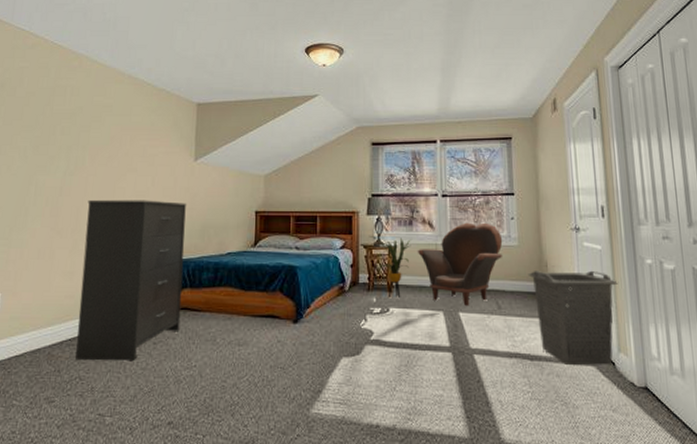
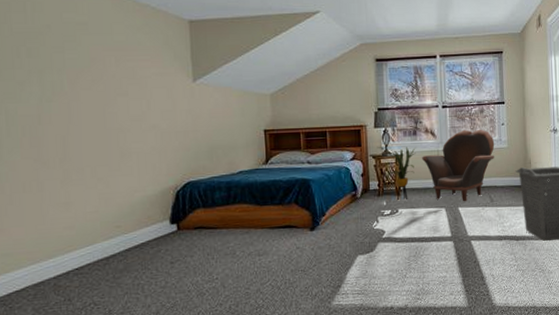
dresser: present [75,199,187,361] -> none [74,124,197,288]

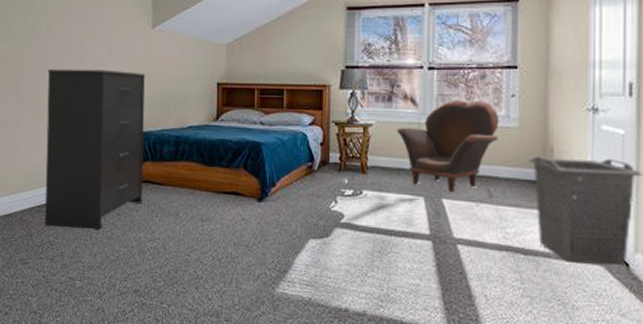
dresser: none [74,124,197,288] -> present [45,68,146,229]
house plant: present [377,147,416,200] -> none [341,112,390,181]

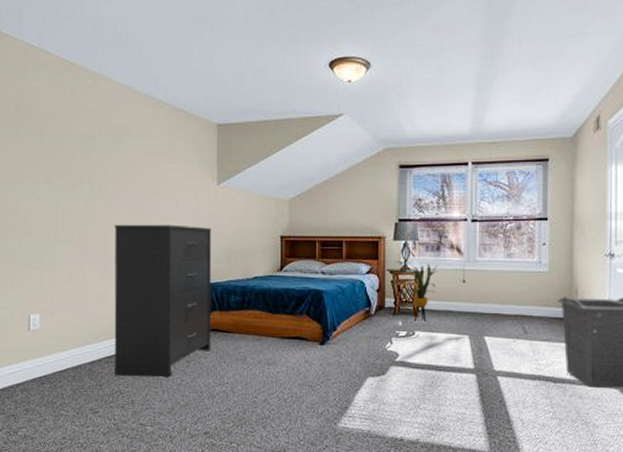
house plant: none [341,112,390,181] -> present [395,261,438,323]
armchair: present [396,99,500,193] -> none [444,248,533,331]

